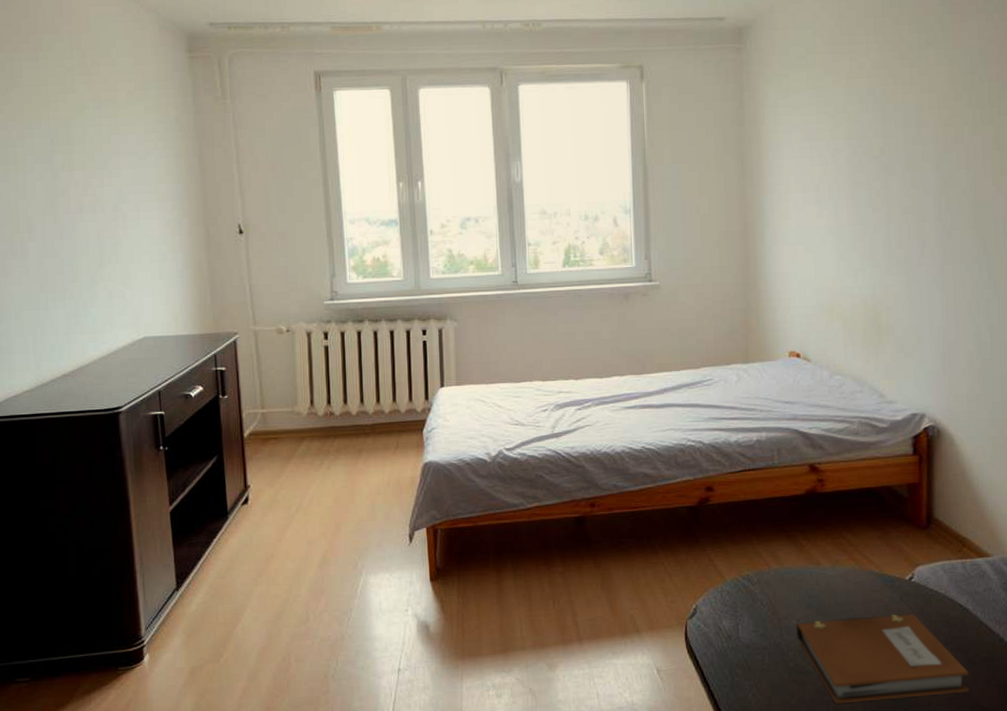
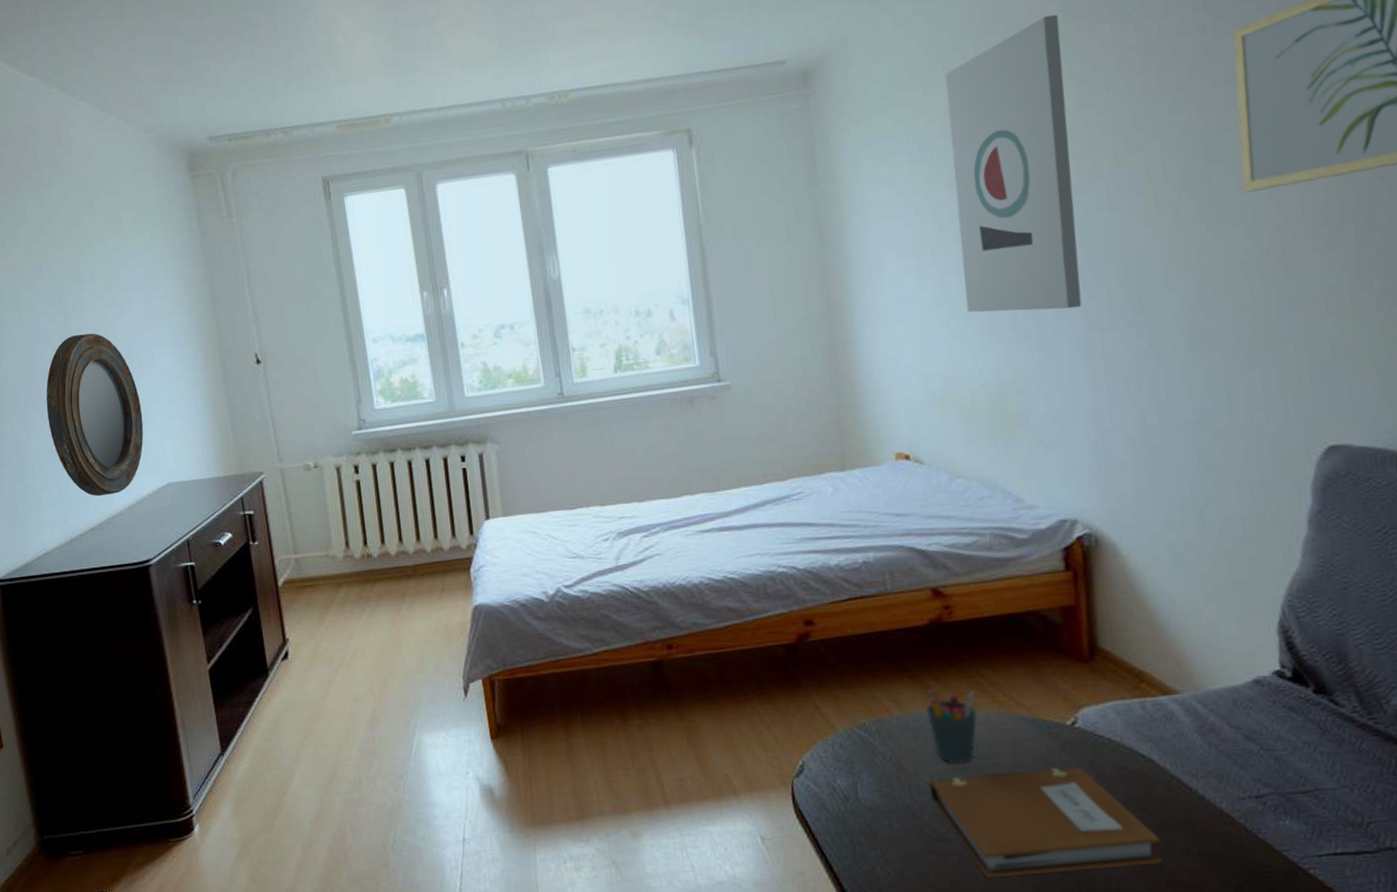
home mirror: none [27,192,124,346] -> present [46,333,144,497]
pen holder: none [797,548,838,609] -> present [926,690,978,764]
wall art: none [850,7,941,244] -> present [945,14,1082,313]

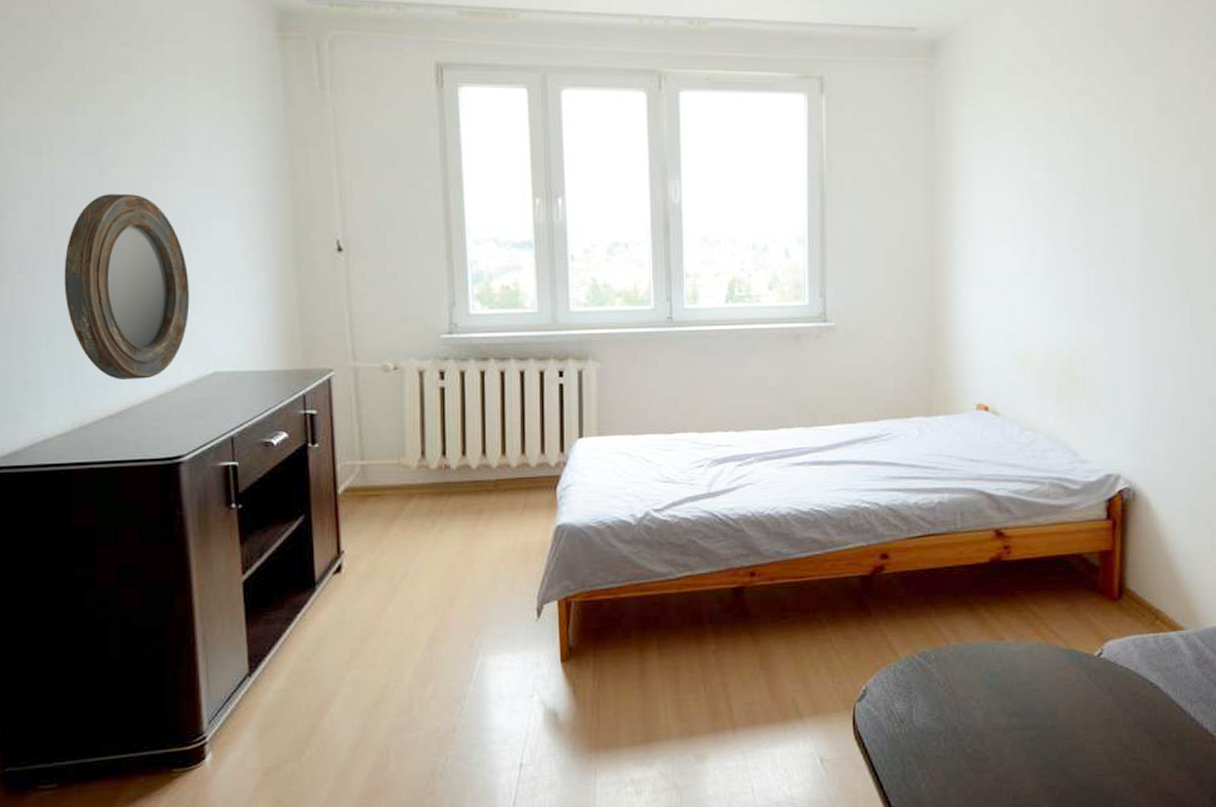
pen holder: present [926,690,978,764] -> none [979,622,1022,689]
notebook: present [928,766,1162,878] -> none [975,692,1158,793]
wall art: present [945,14,1082,313] -> none [1049,29,1148,290]

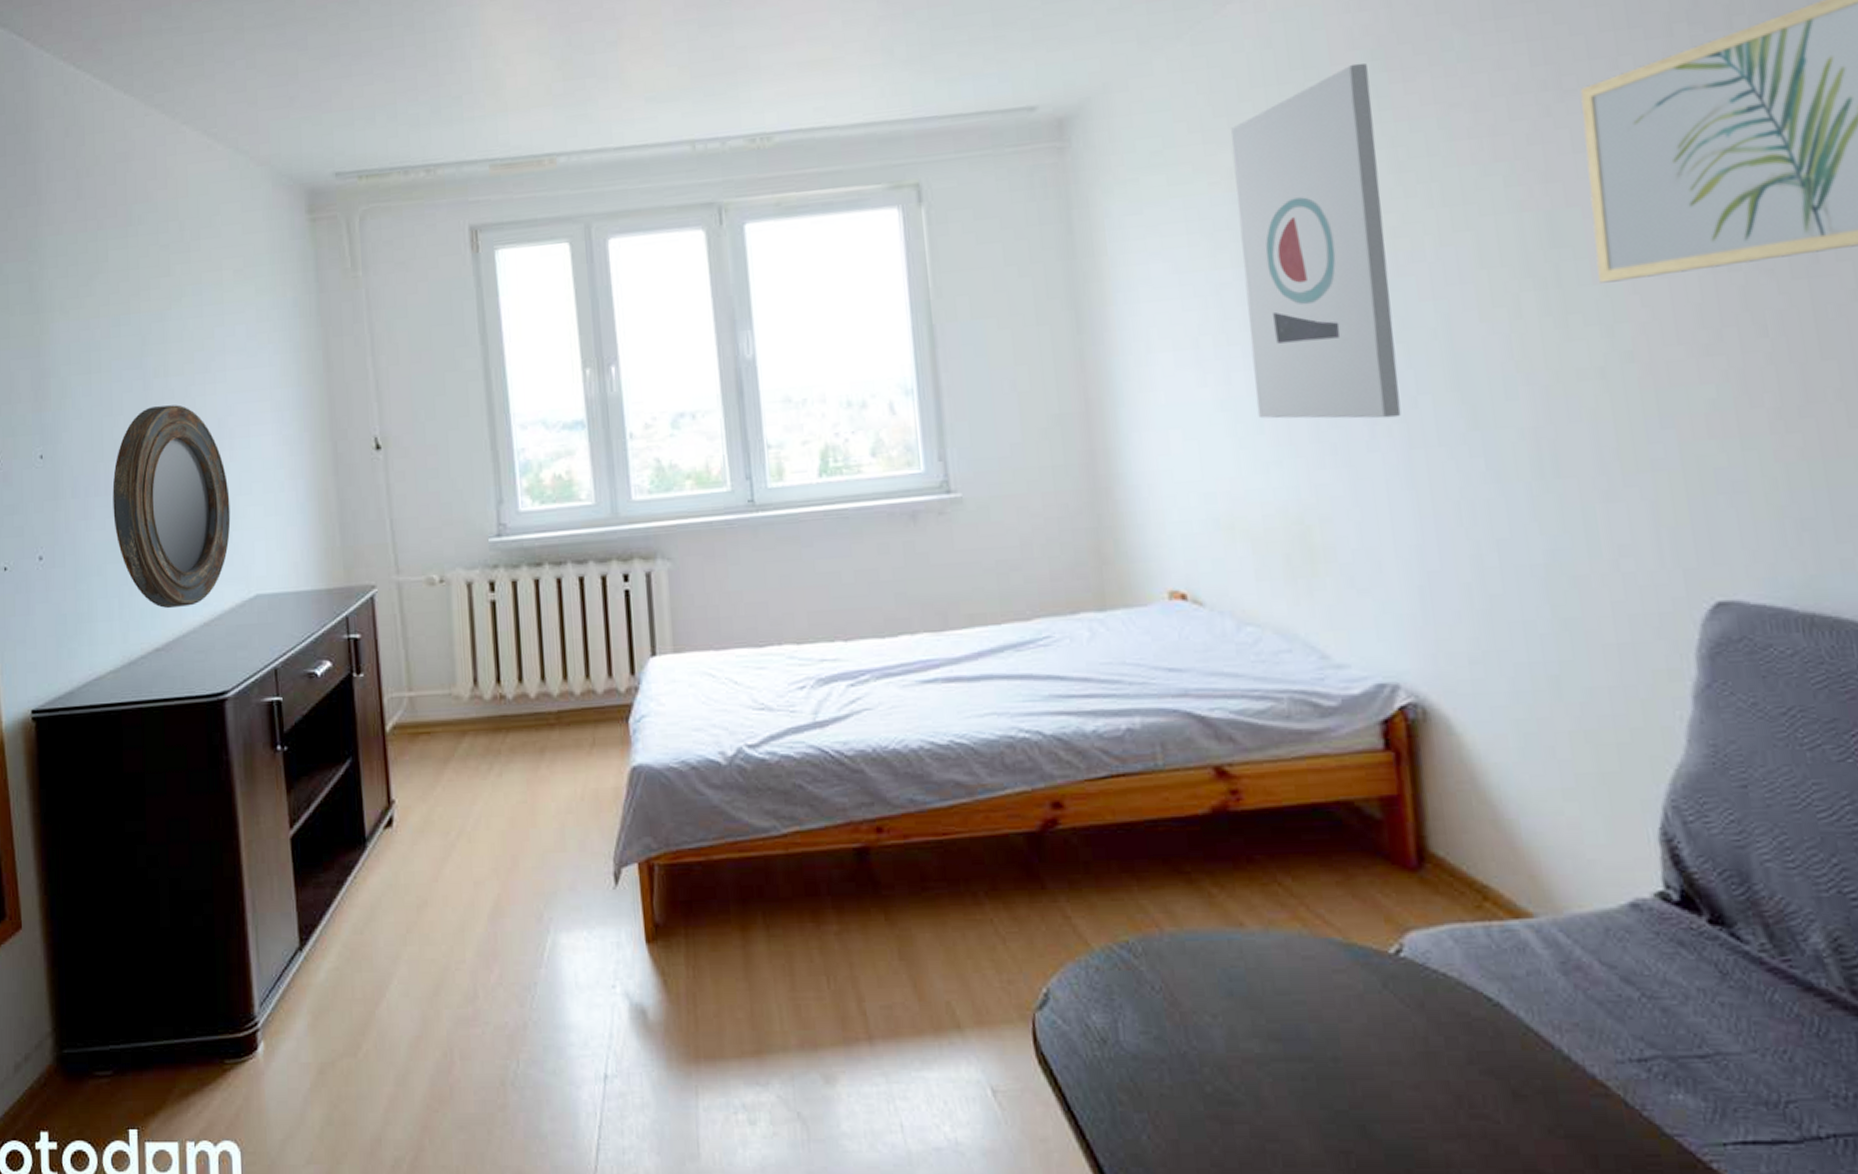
wall art: none [1049,29,1148,290] -> present [1231,63,1401,419]

